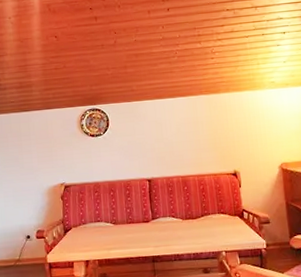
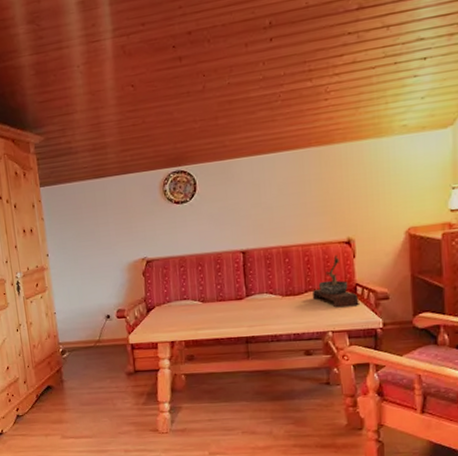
bonsai tree: none [207,184,246,230] -> present [312,254,359,308]

